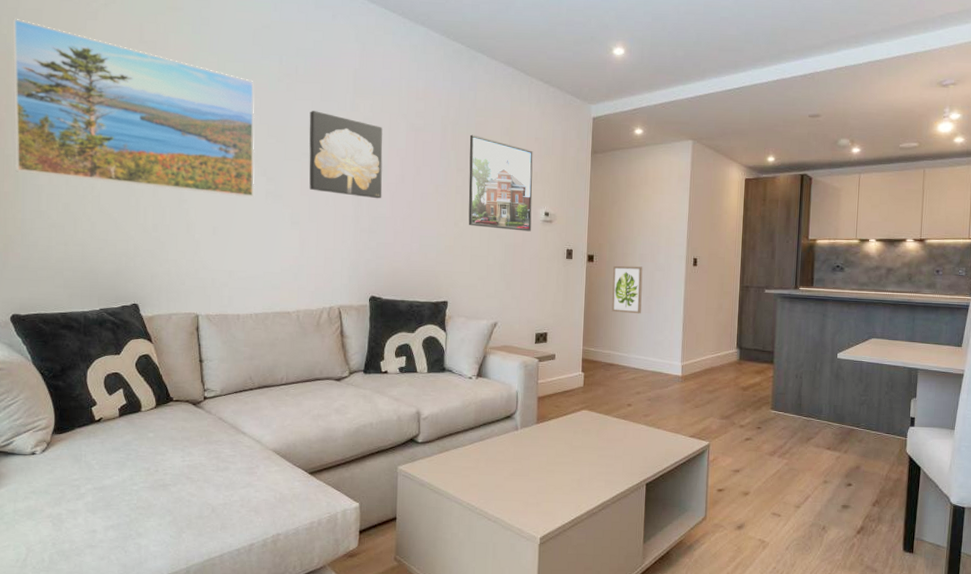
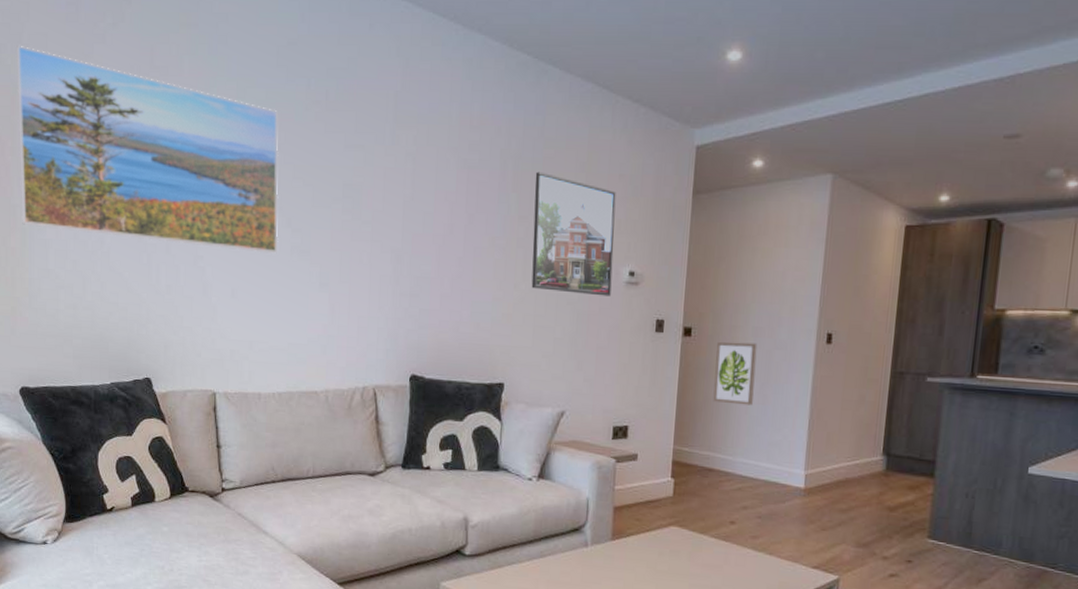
wall art: present [309,111,383,199] -> none [340,146,428,255]

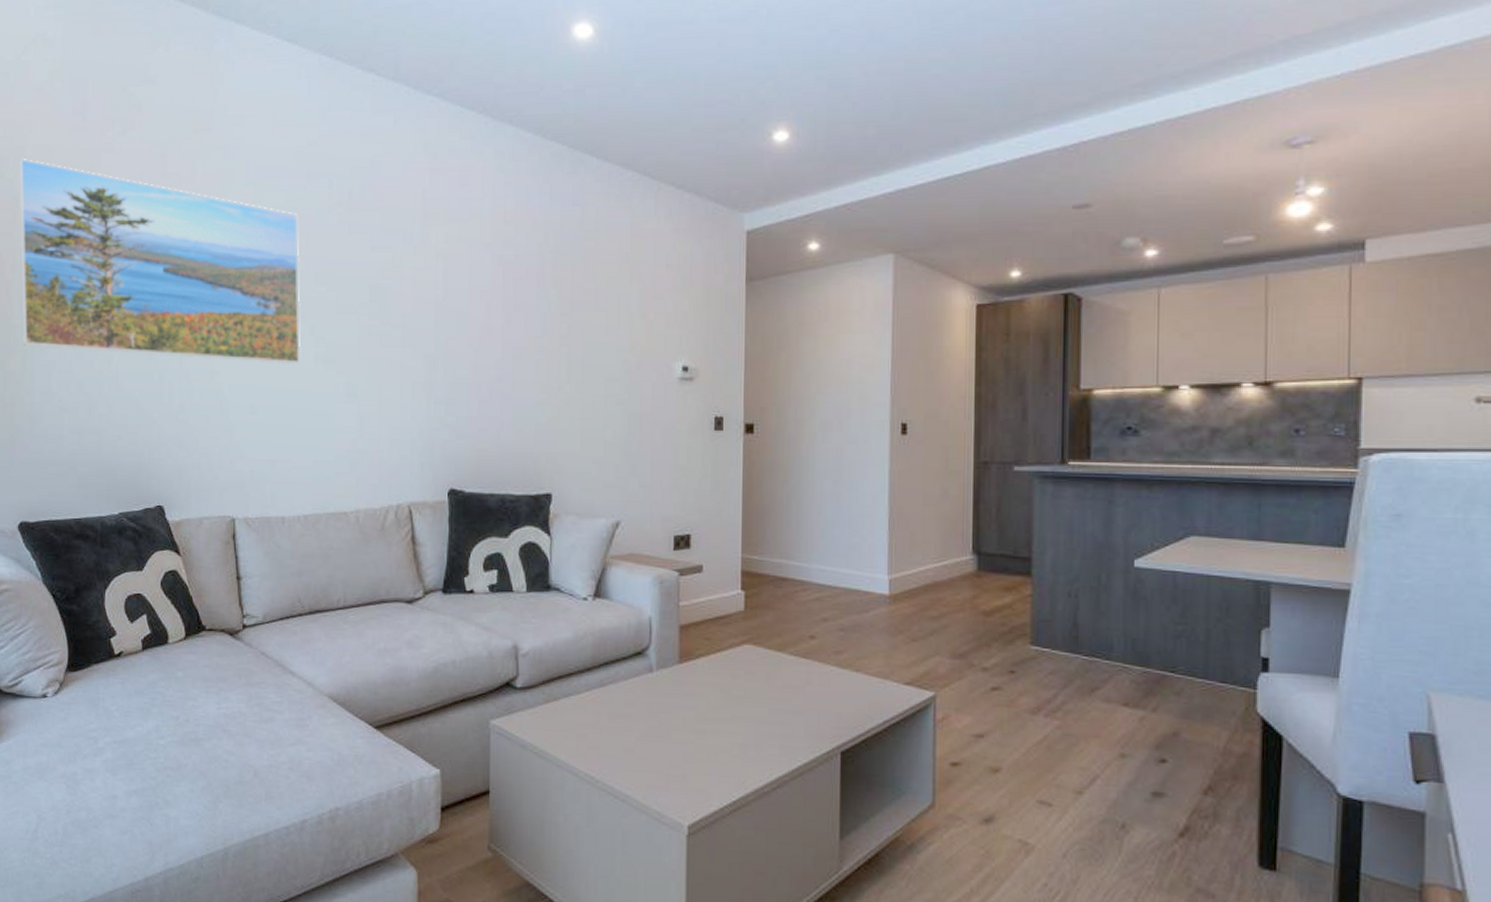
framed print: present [531,171,616,296] -> none [576,265,665,394]
wall art: present [713,342,758,406] -> none [781,437,826,506]

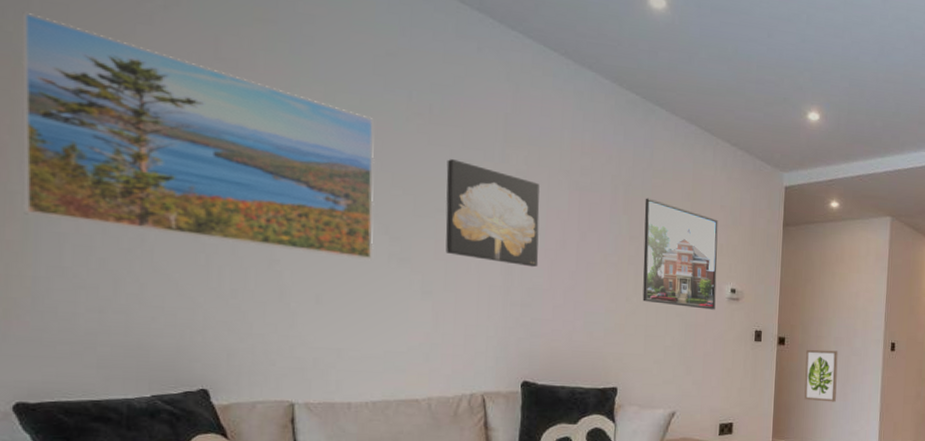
wall art: none [367,247,462,359] -> present [445,159,540,268]
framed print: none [576,265,665,394] -> present [642,198,718,310]
wall art: none [781,437,826,506] -> present [804,349,838,402]

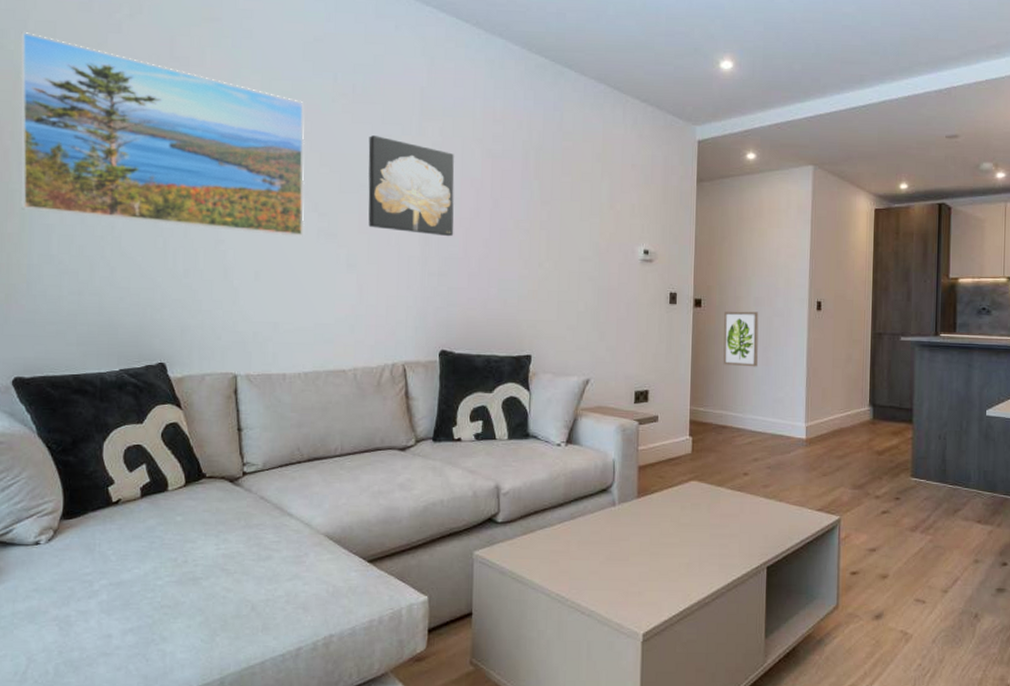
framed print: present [642,198,718,310] -> none [555,161,630,273]

